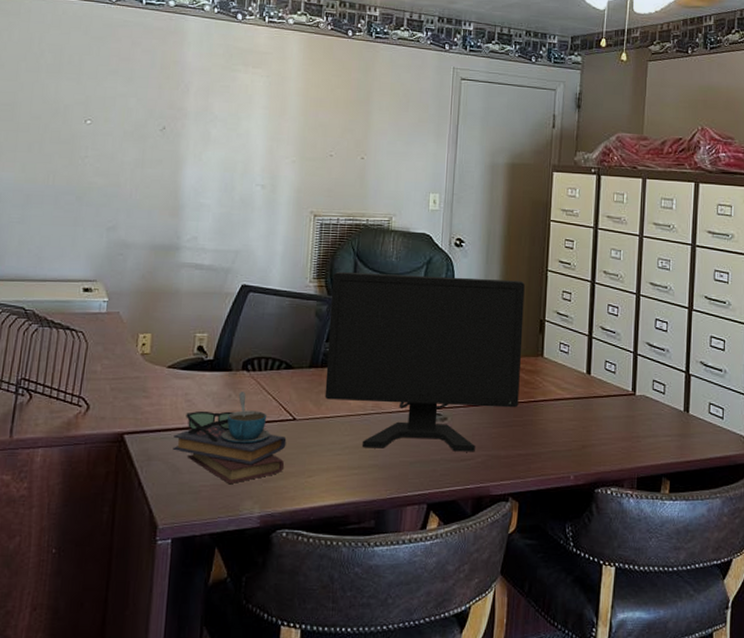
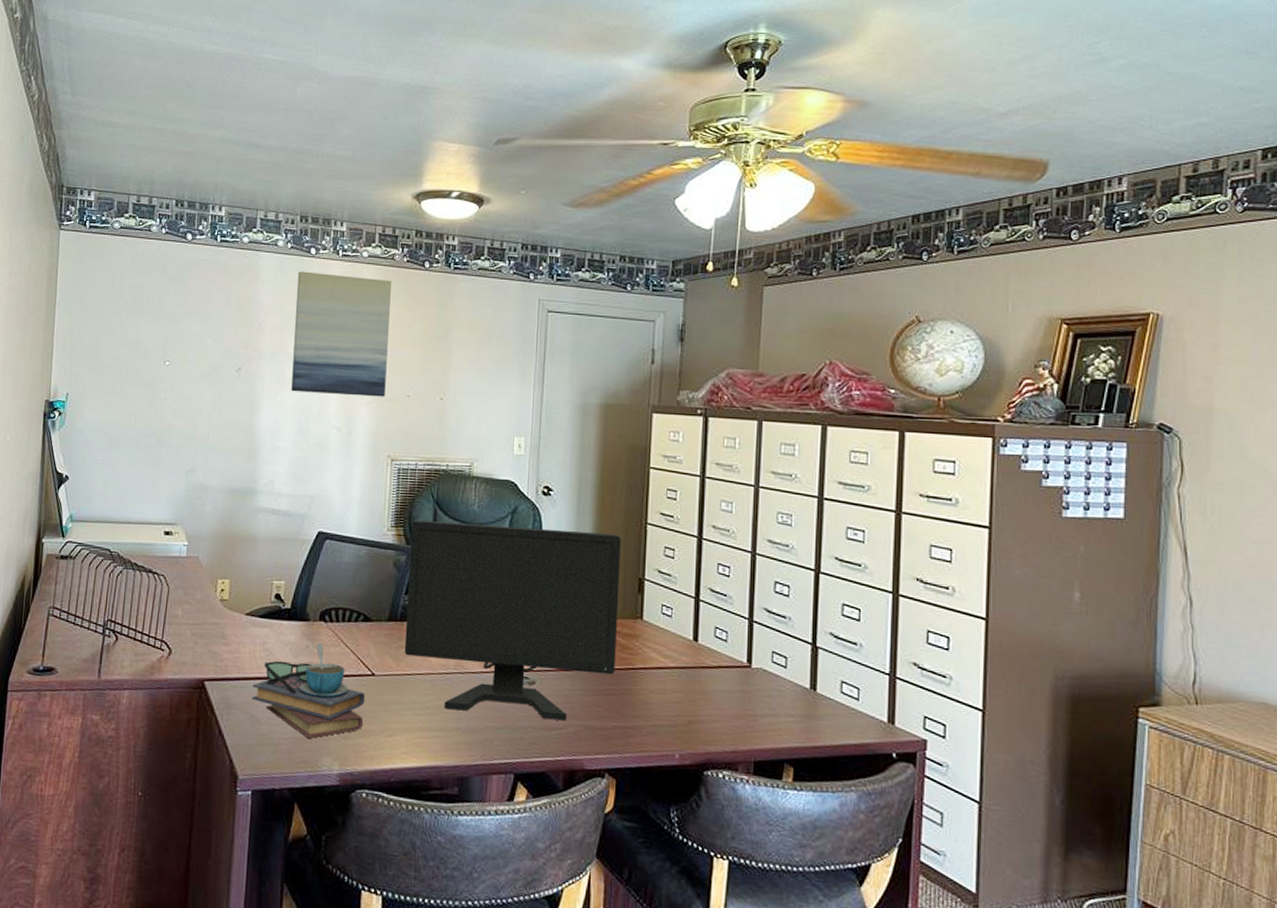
wall art: none [216,35,316,157] -> present [291,271,391,397]

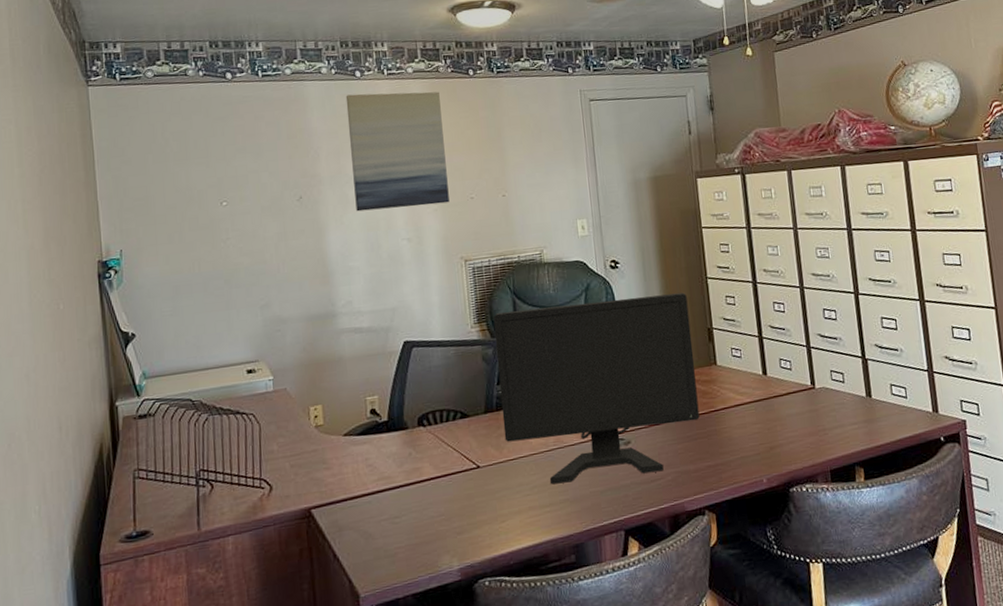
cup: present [252,642,365,739] -> none [361,447,476,543]

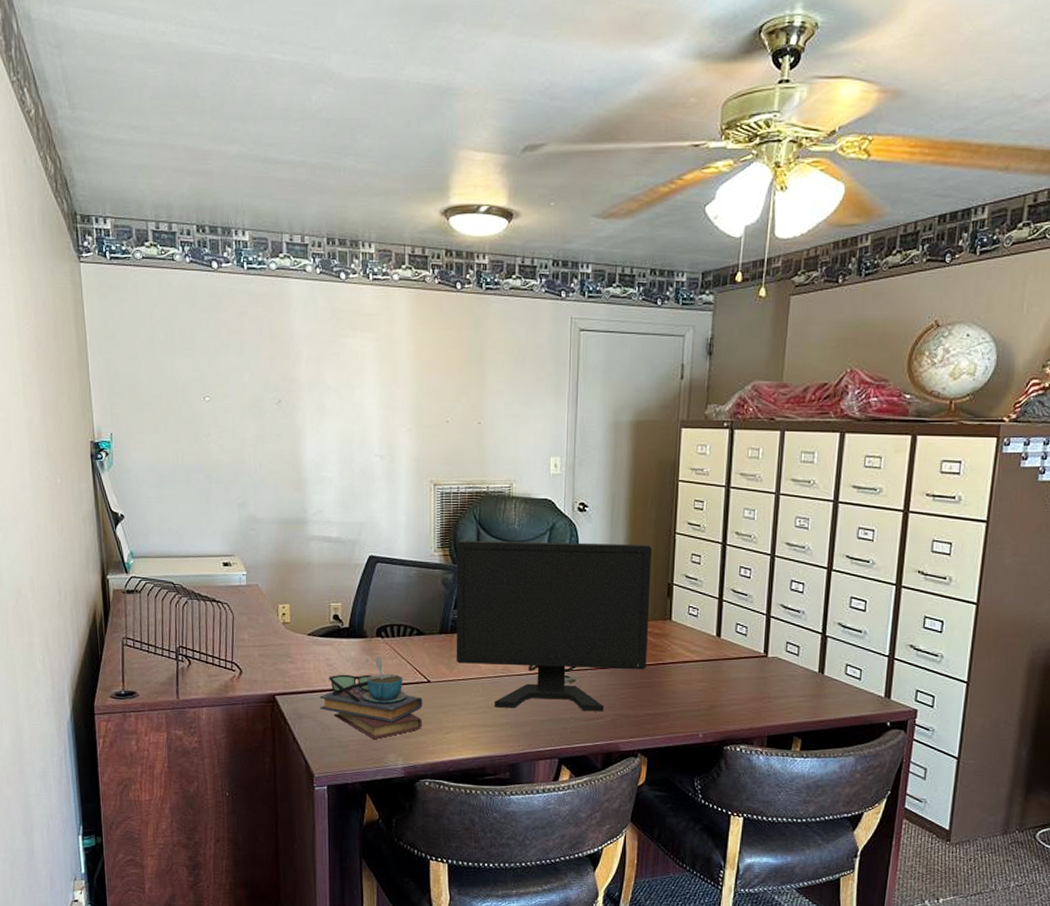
wall art: present [345,91,450,212] -> none [329,298,424,424]
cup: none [361,447,476,543] -> present [320,656,423,740]

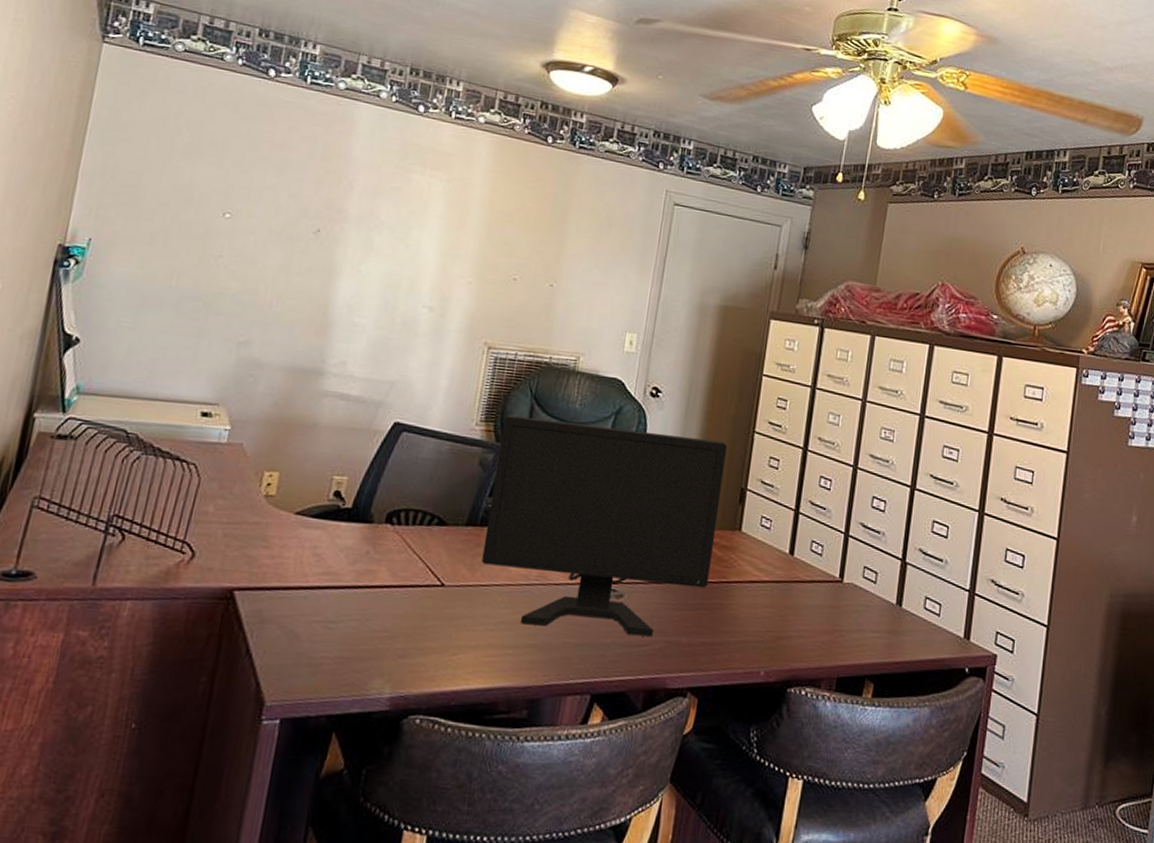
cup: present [320,656,423,740] -> none [292,547,431,658]

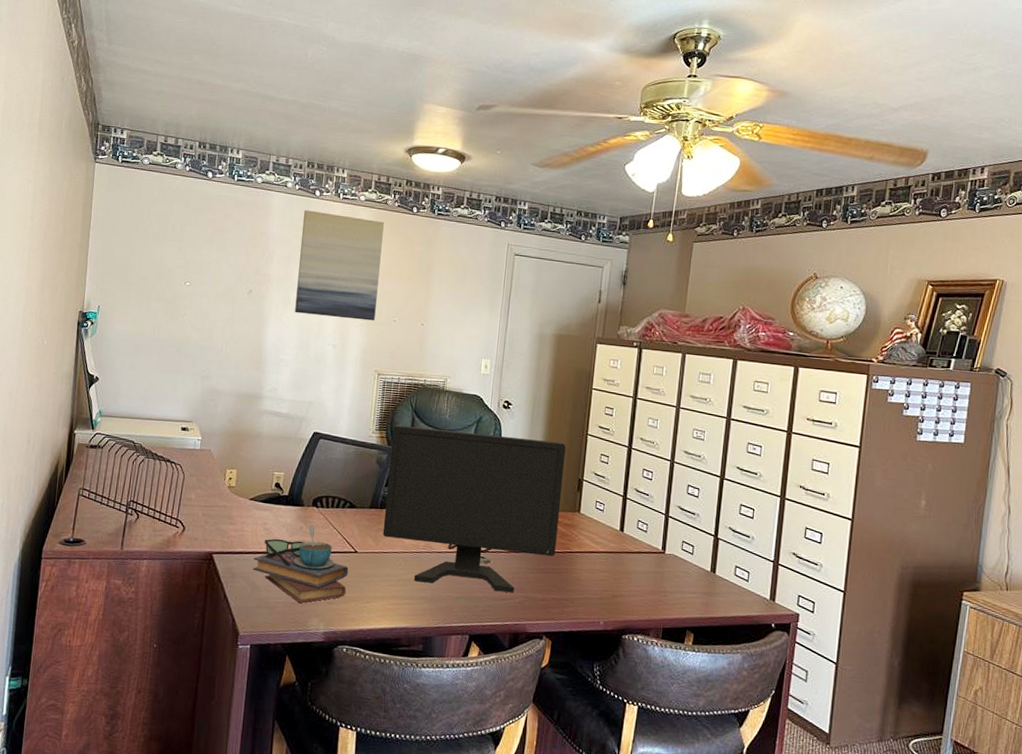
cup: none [292,547,431,658] -> present [253,524,349,604]
wall art: none [379,129,509,278] -> present [295,210,384,321]

